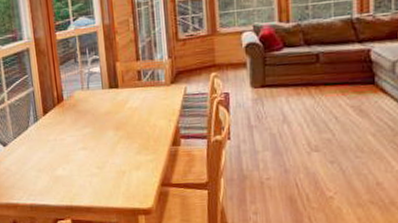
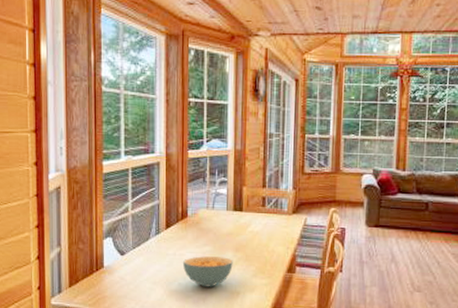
cereal bowl: none [64,137,115,170] -> present [182,256,233,287]

